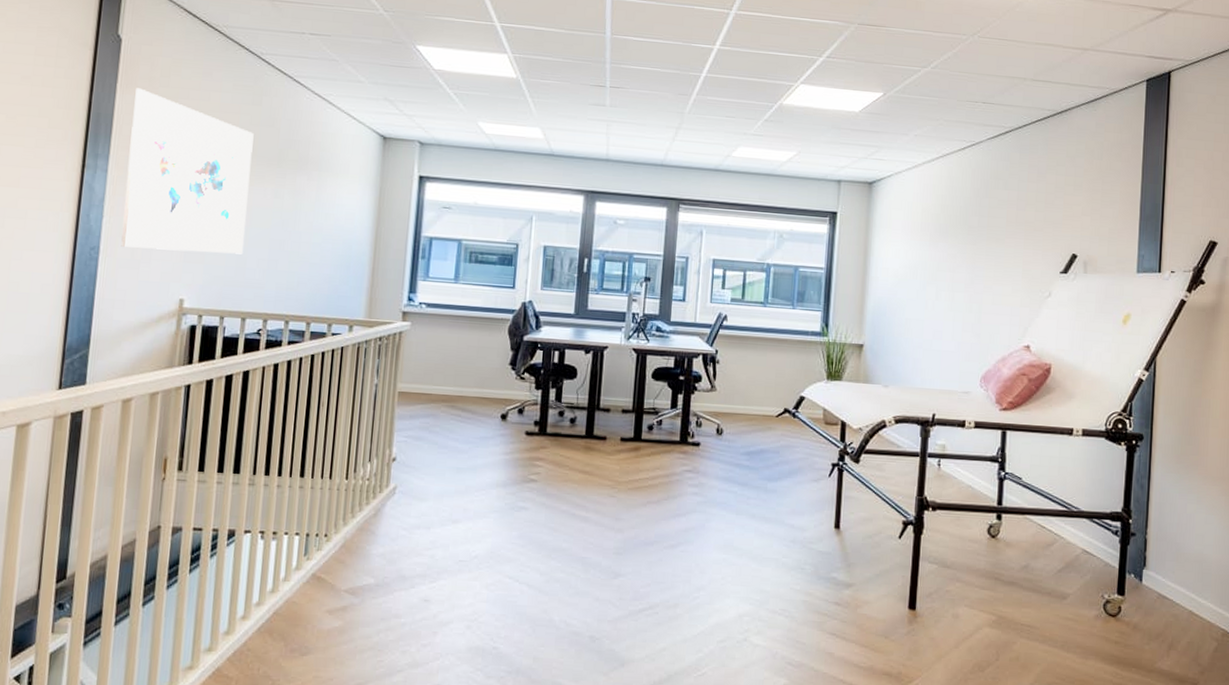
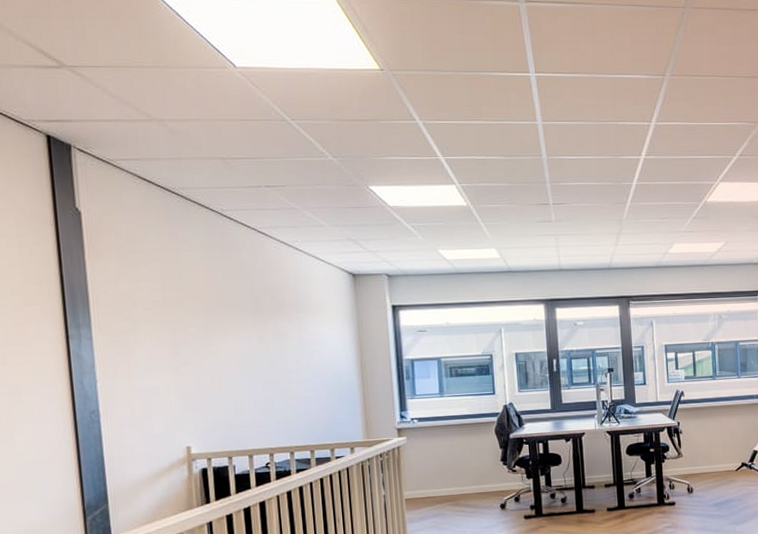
wall art: present [121,88,254,255] -> none [105,257,239,407]

